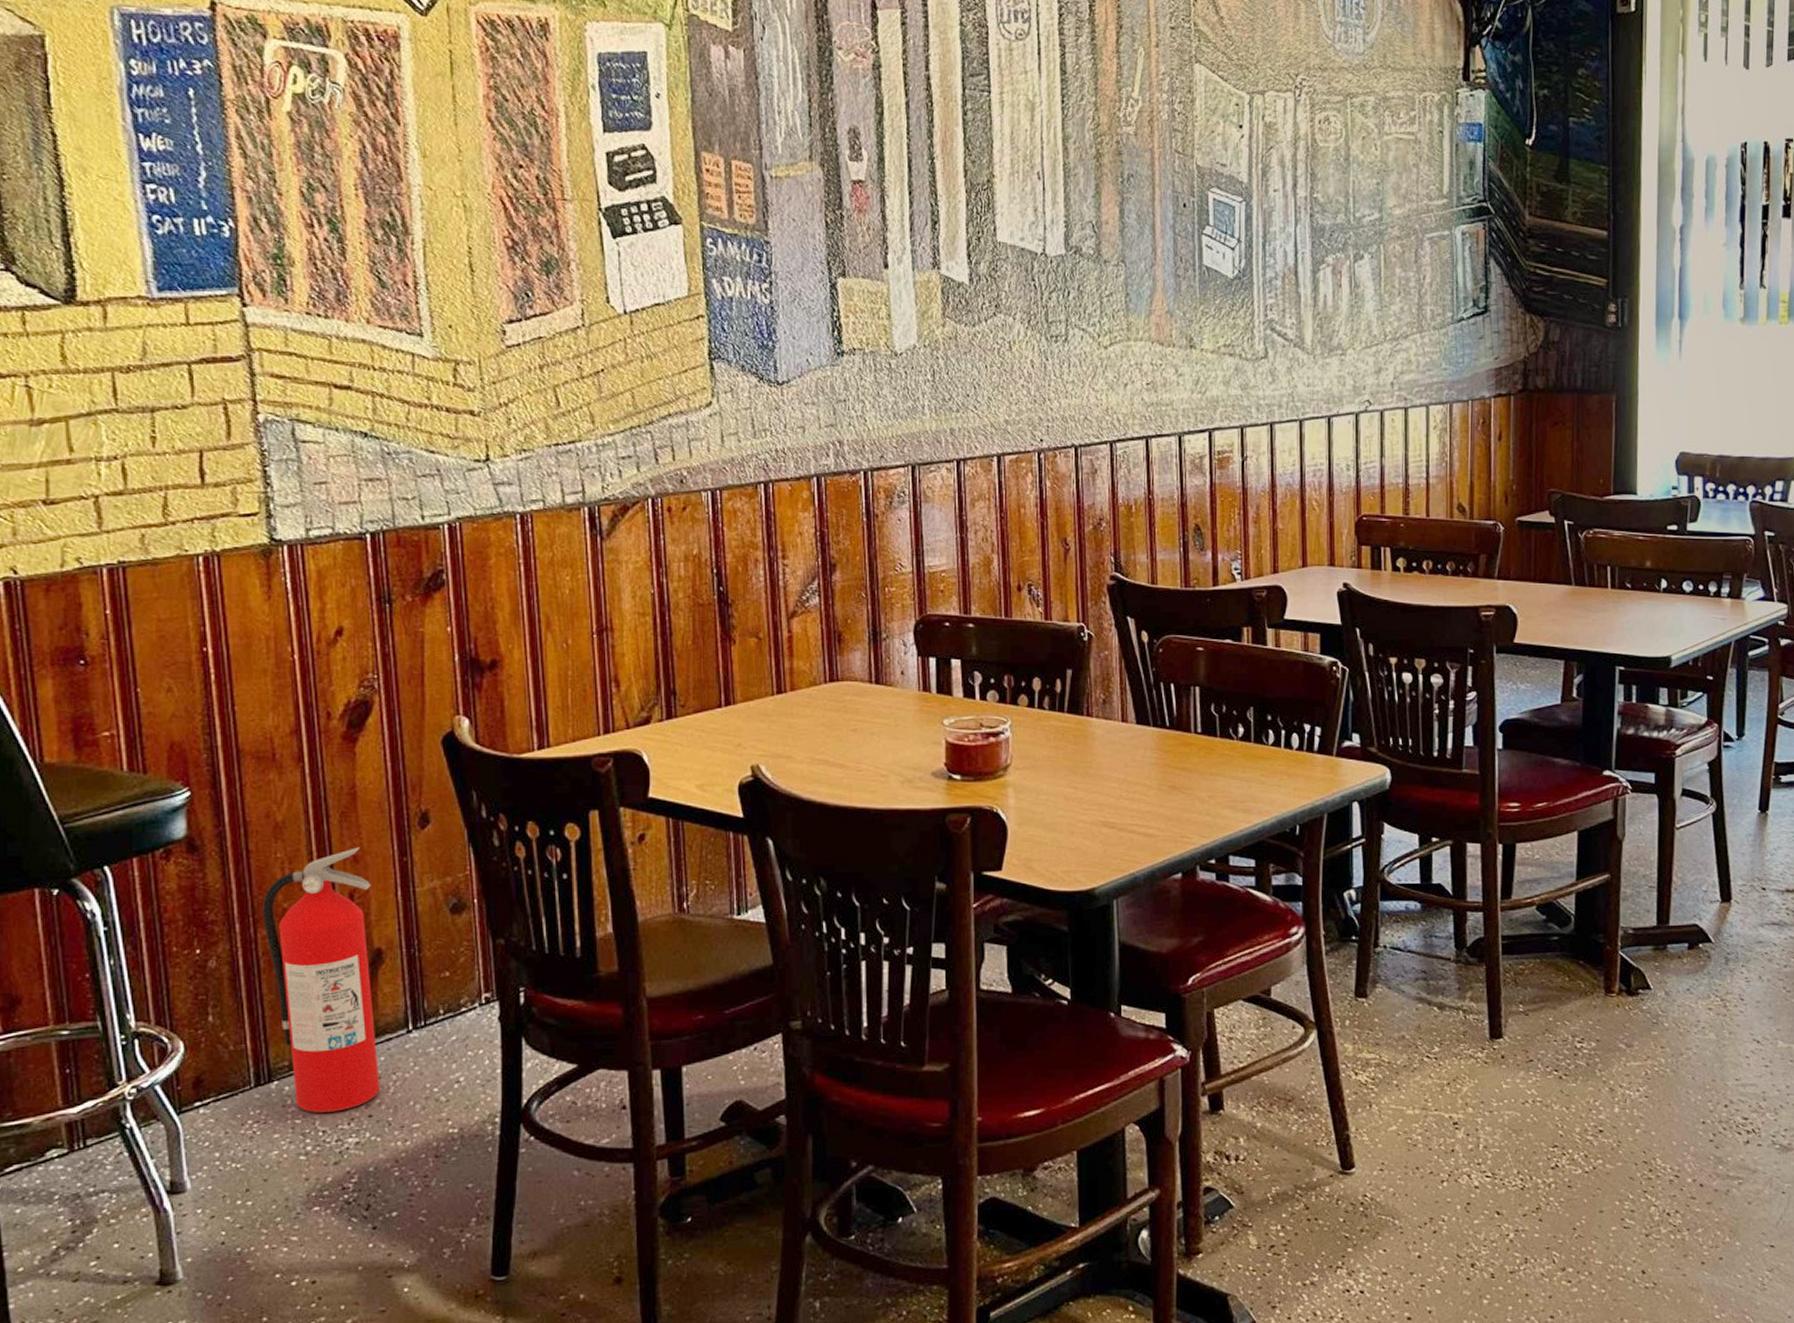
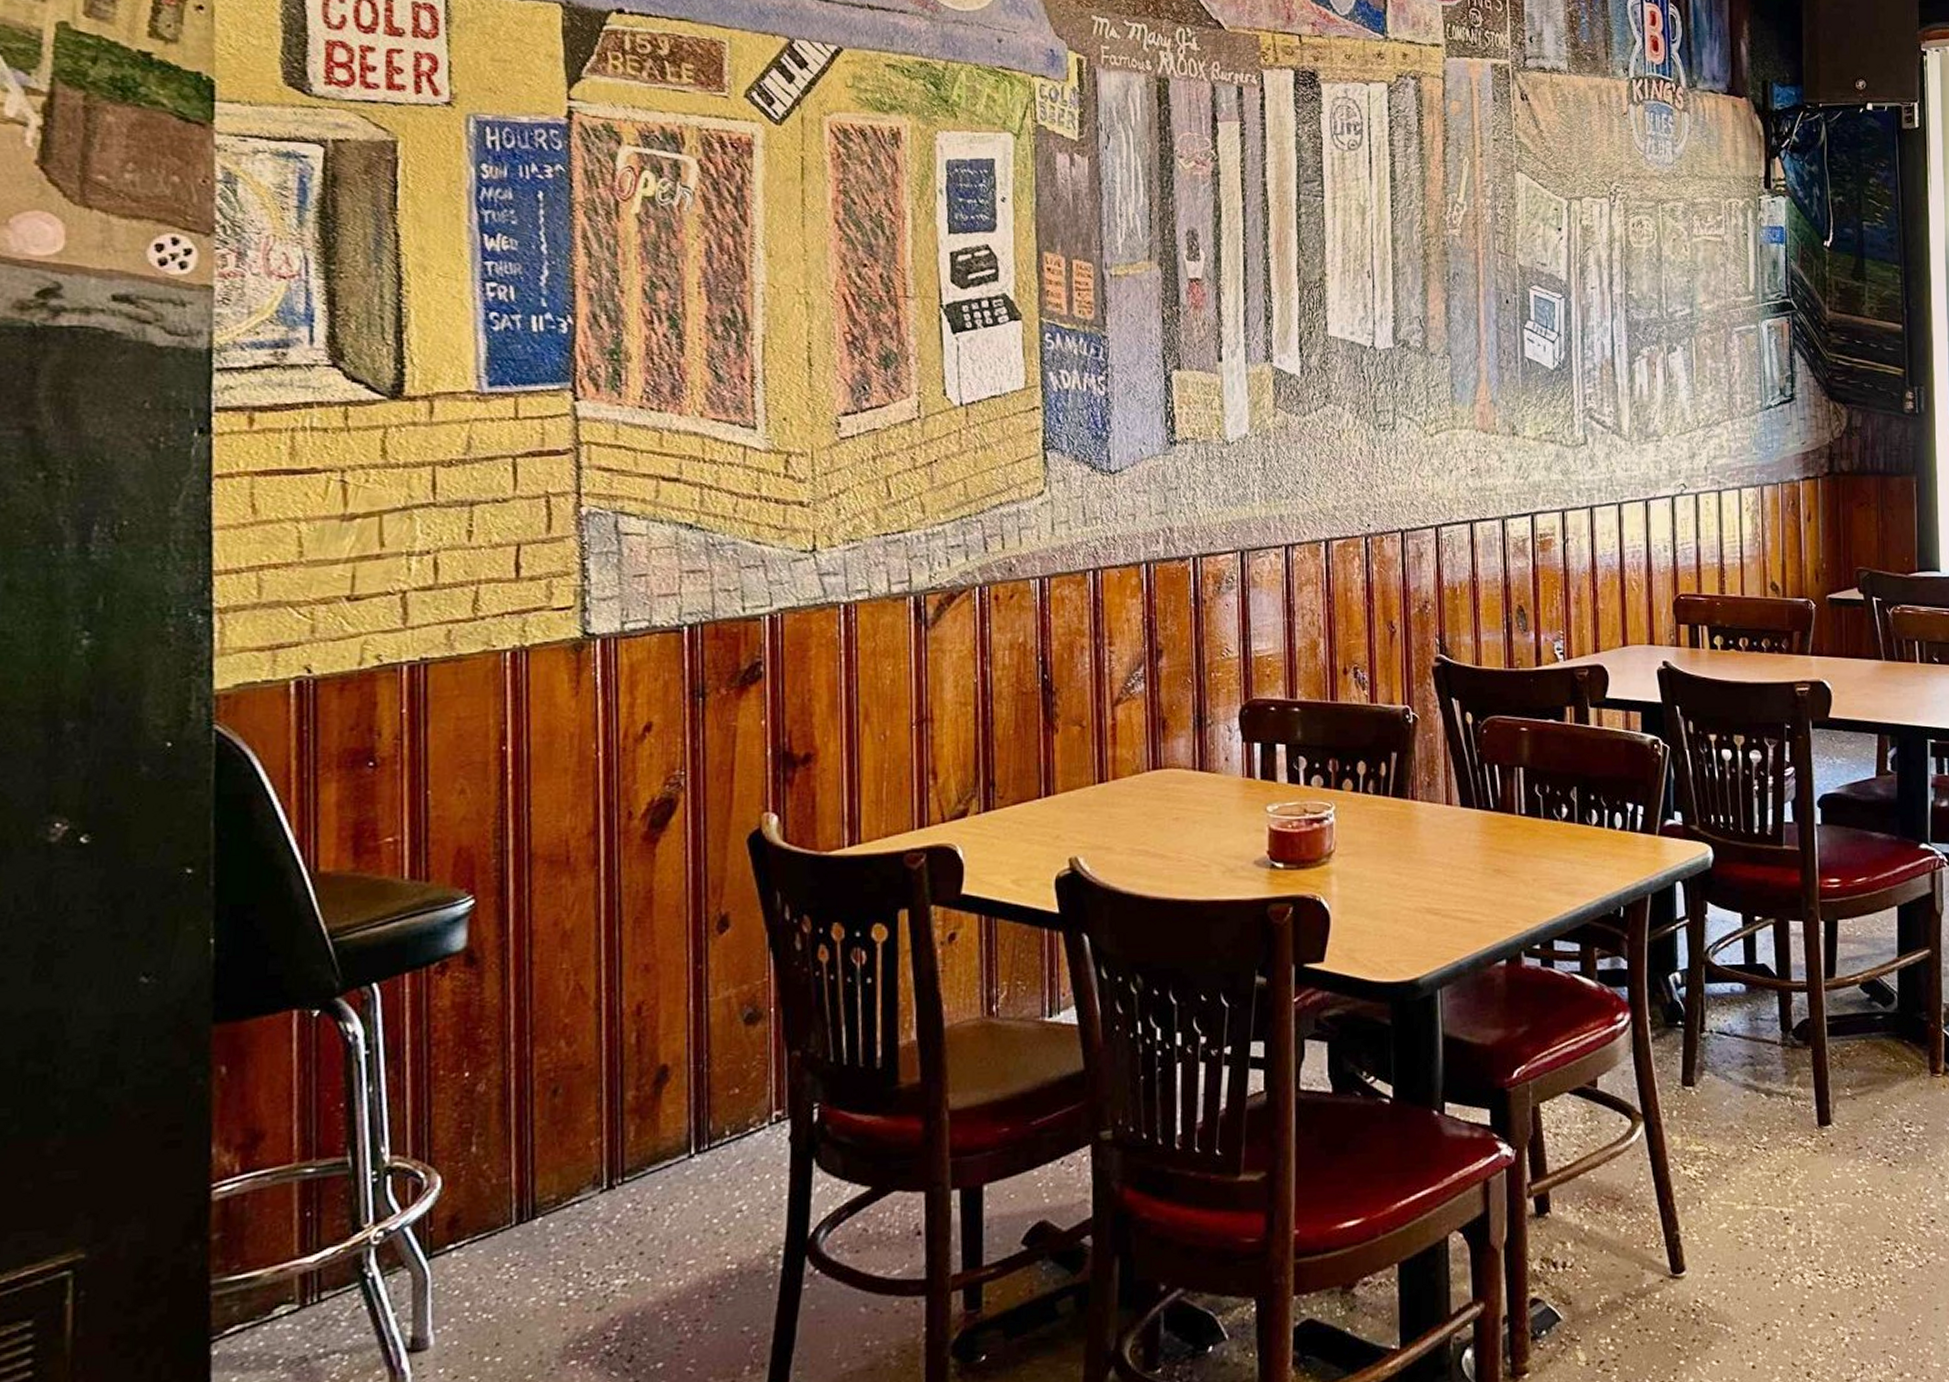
fire extinguisher: present [262,847,380,1113] -> none [540,955,661,1252]

